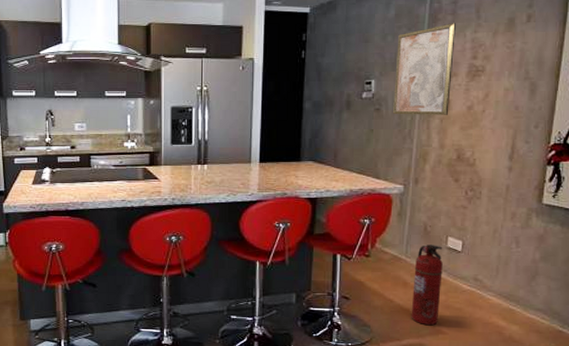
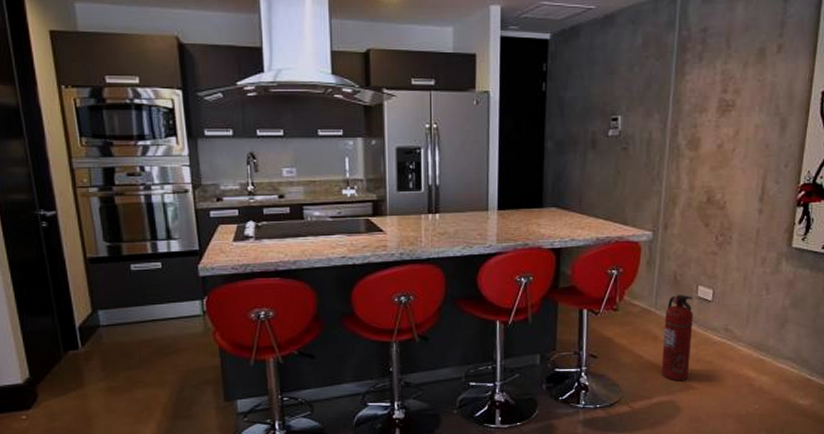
wall art: present [393,23,456,115] -> none [641,53,705,155]

